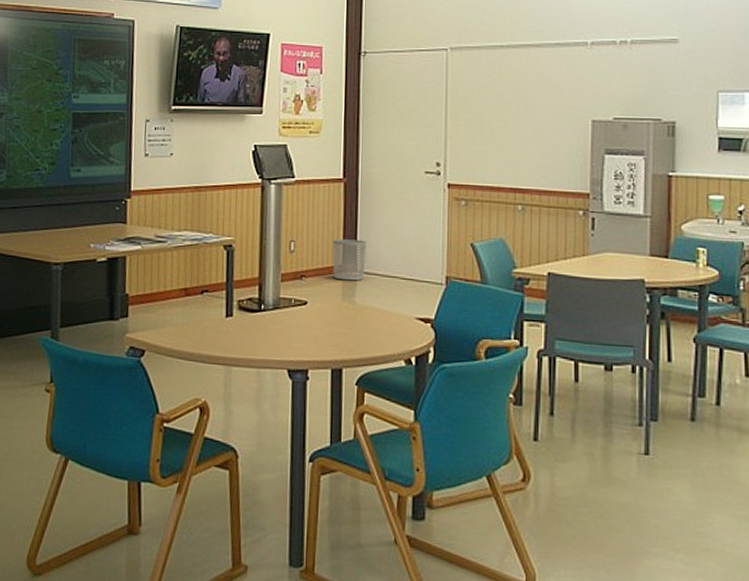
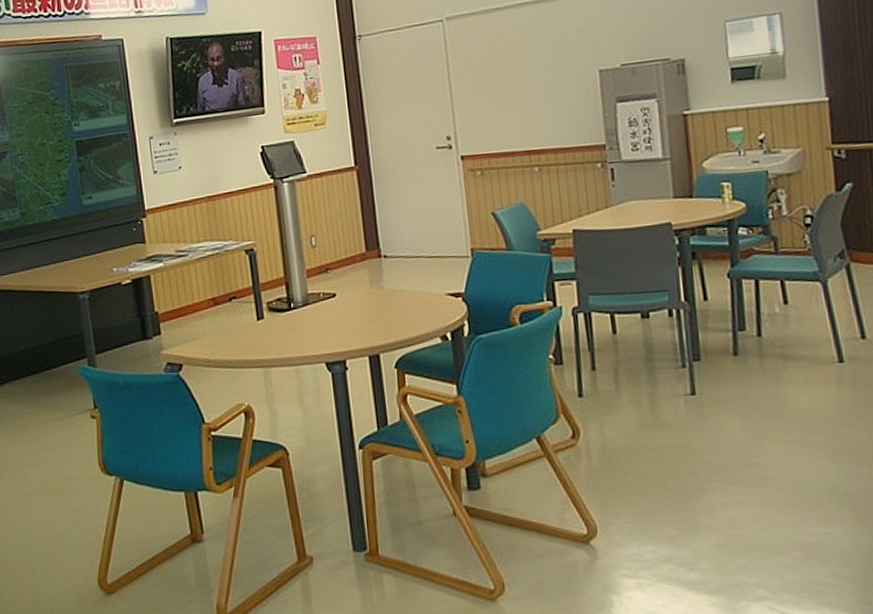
waste bin: present [332,239,367,281] -> none [353,225,389,268]

